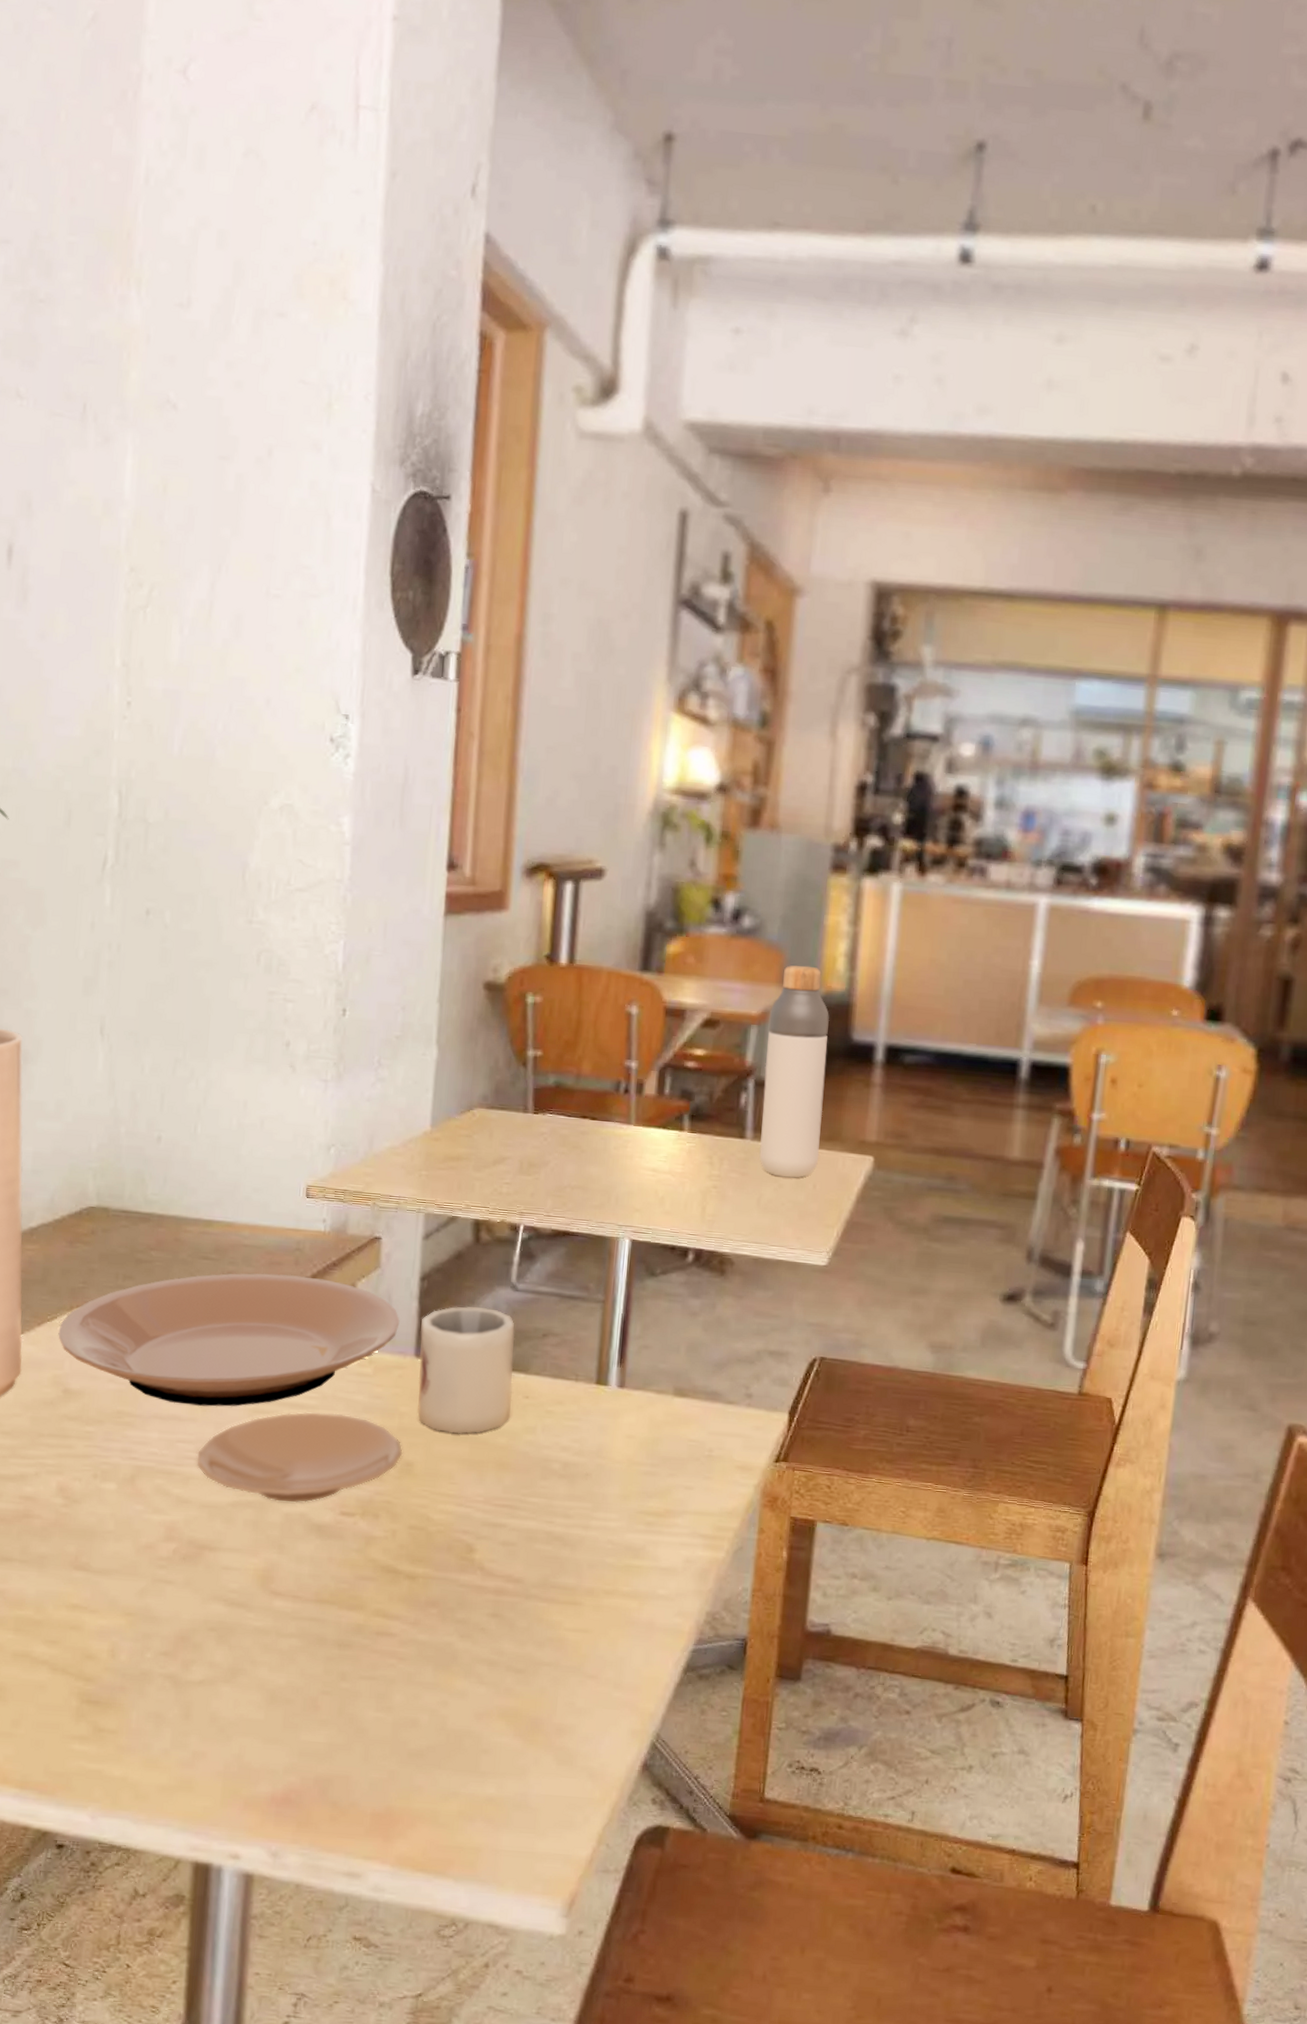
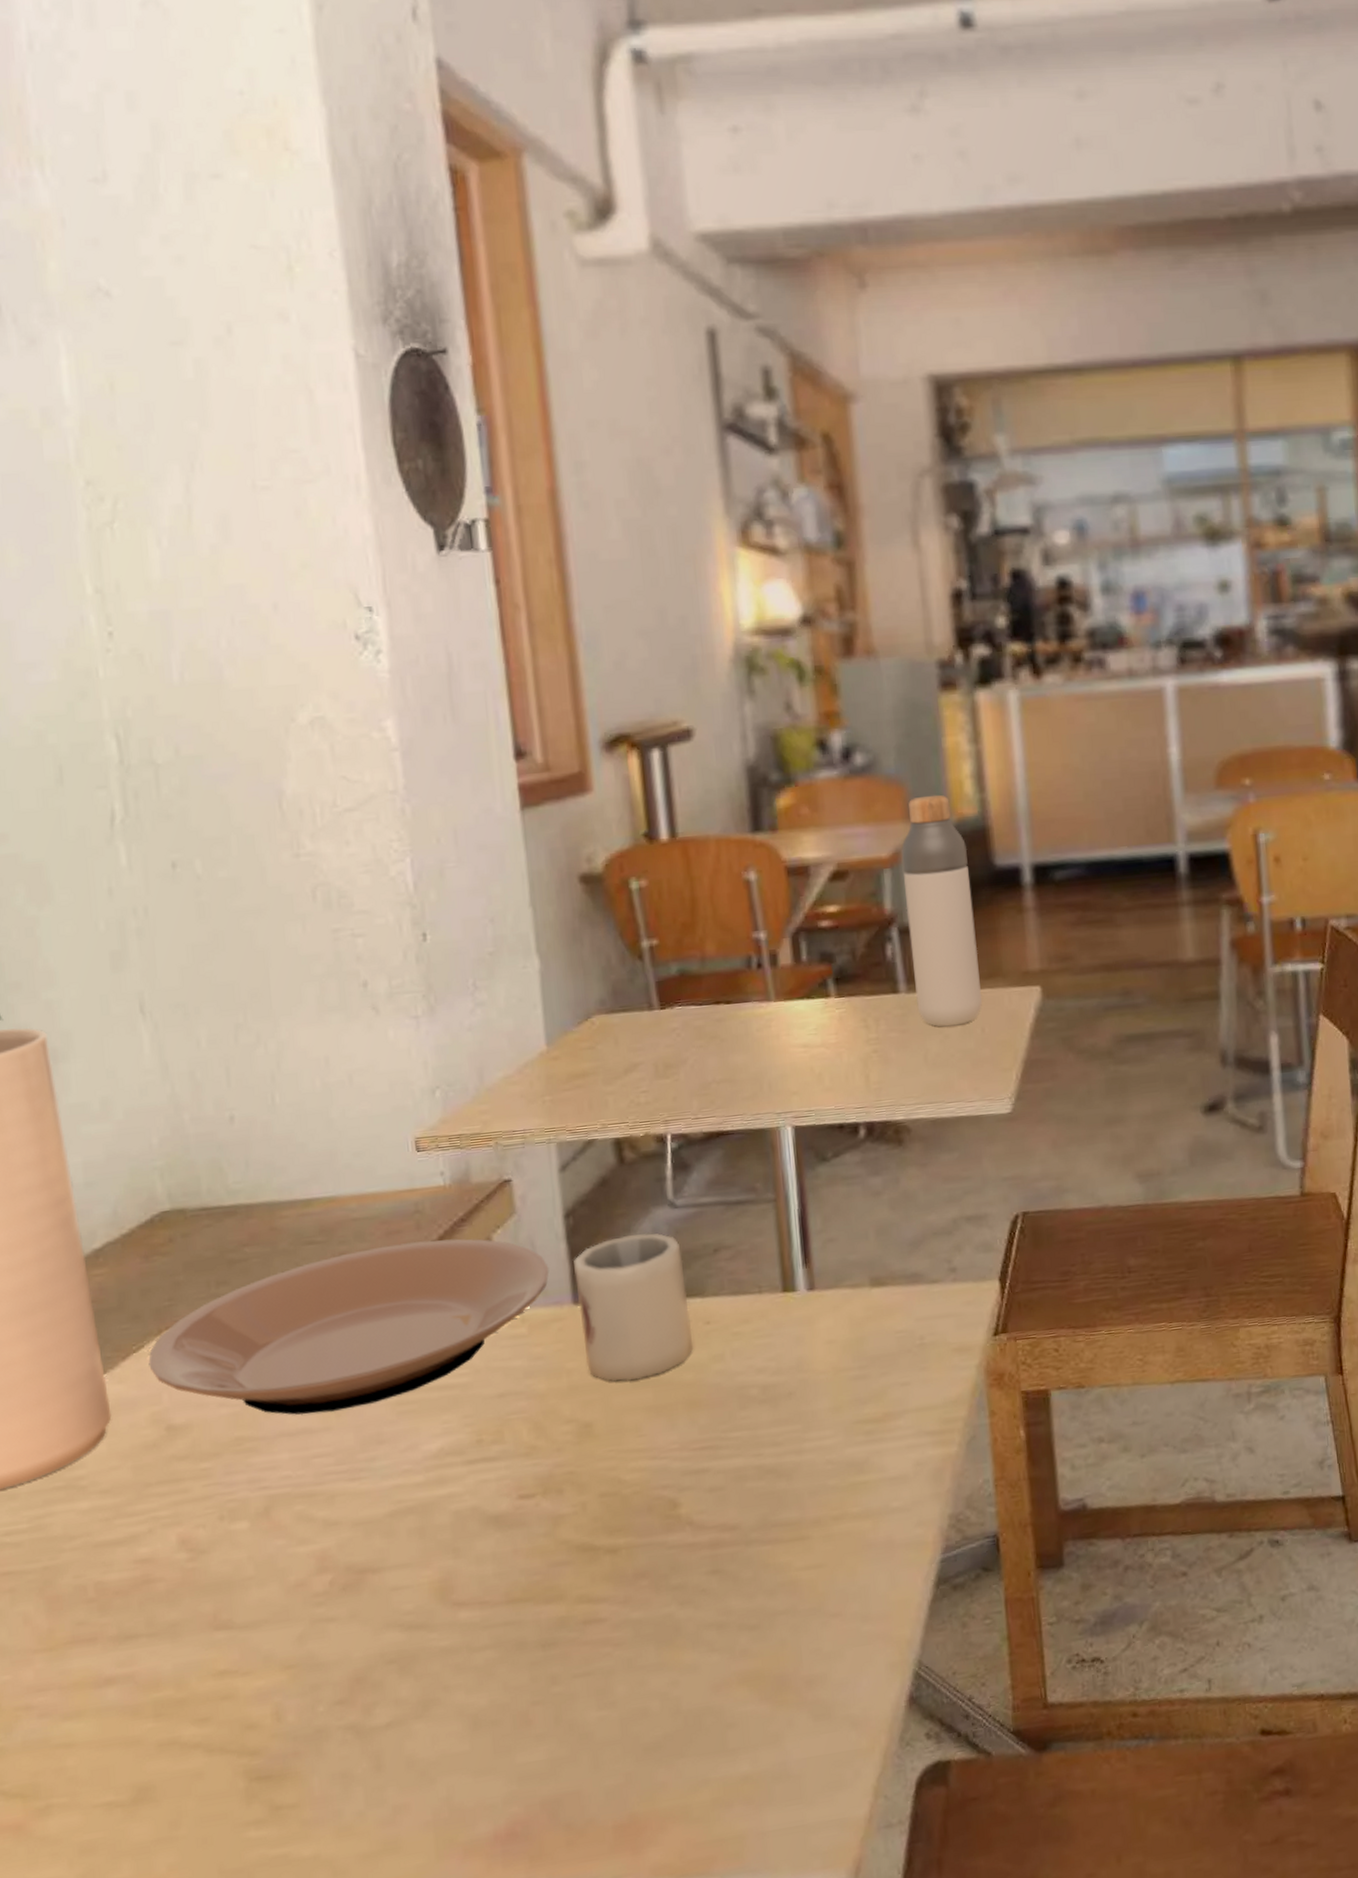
saucer: present [196,1411,403,1503] -> none [338,1384,579,1501]

